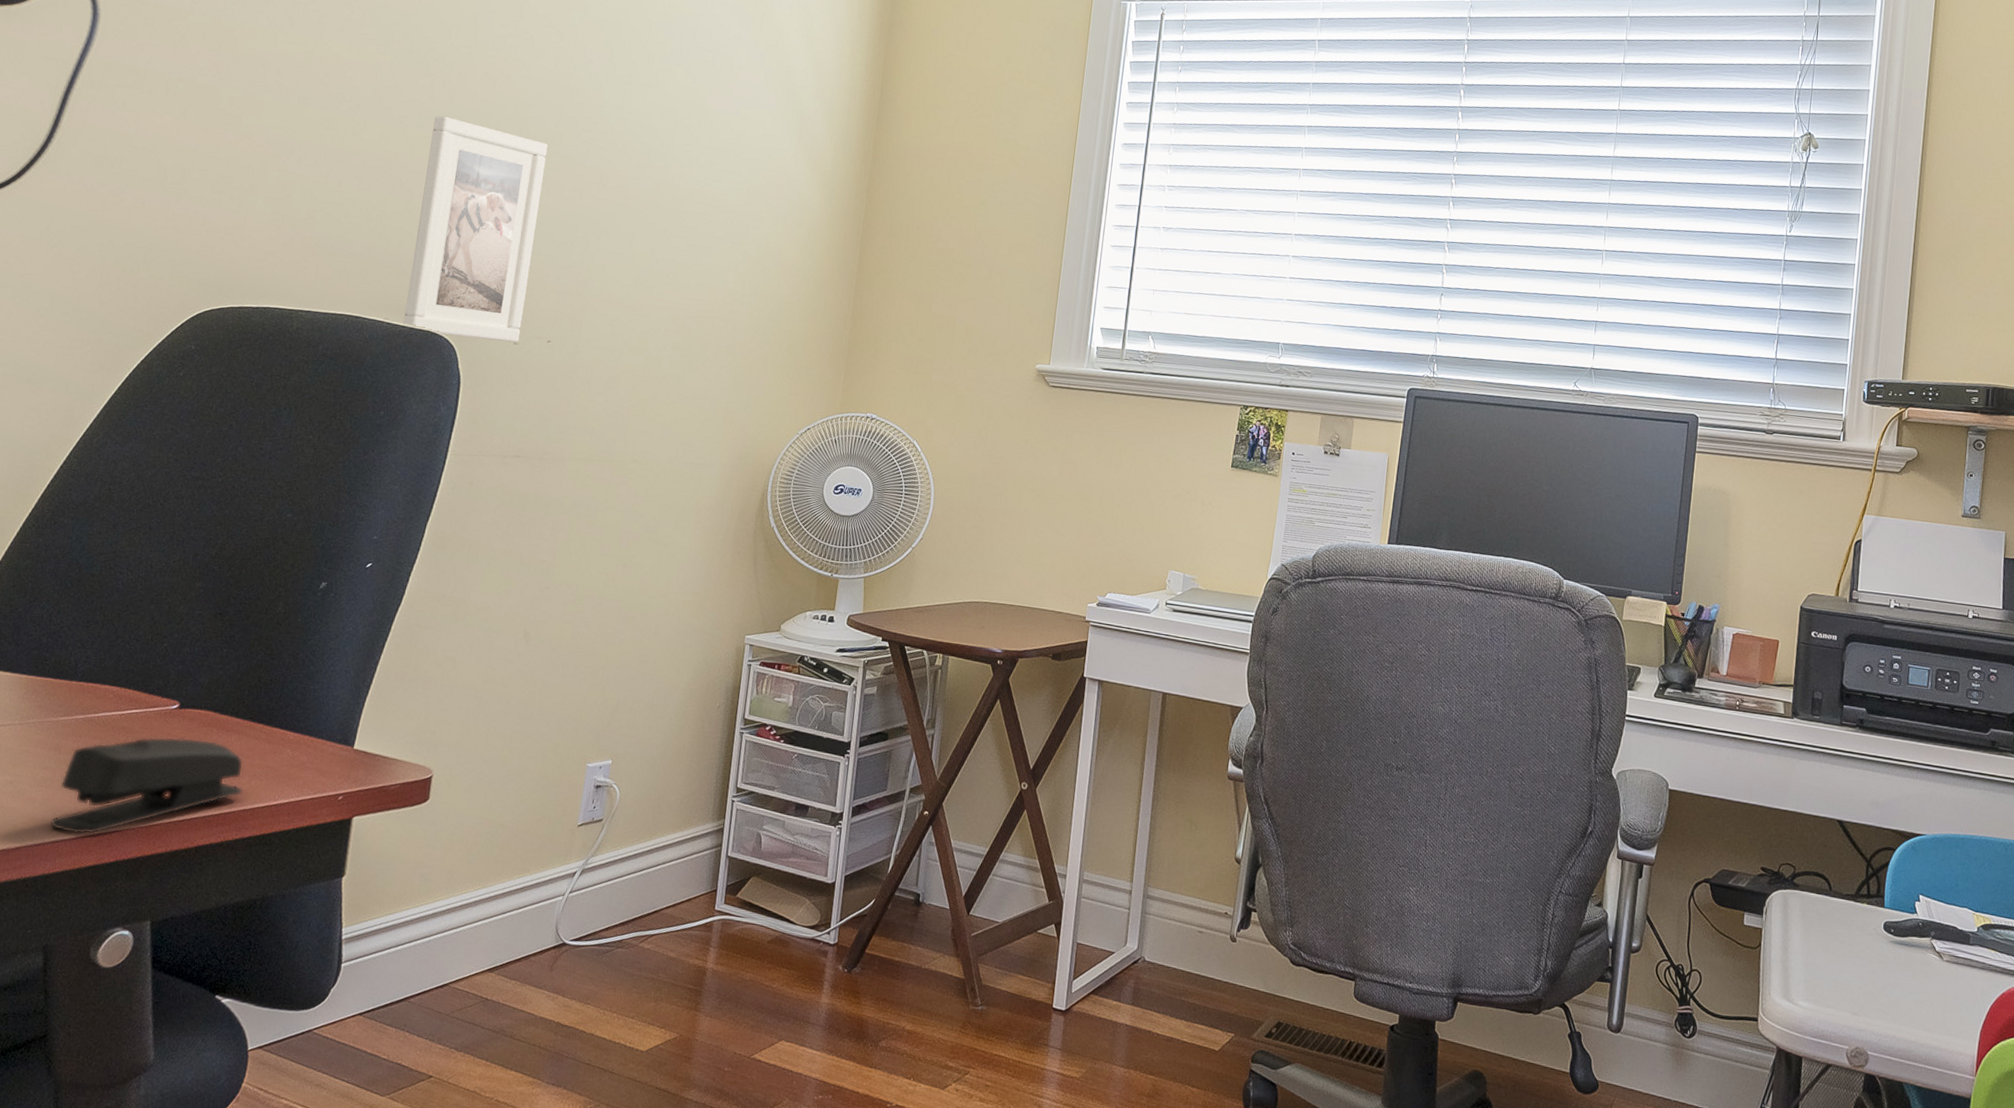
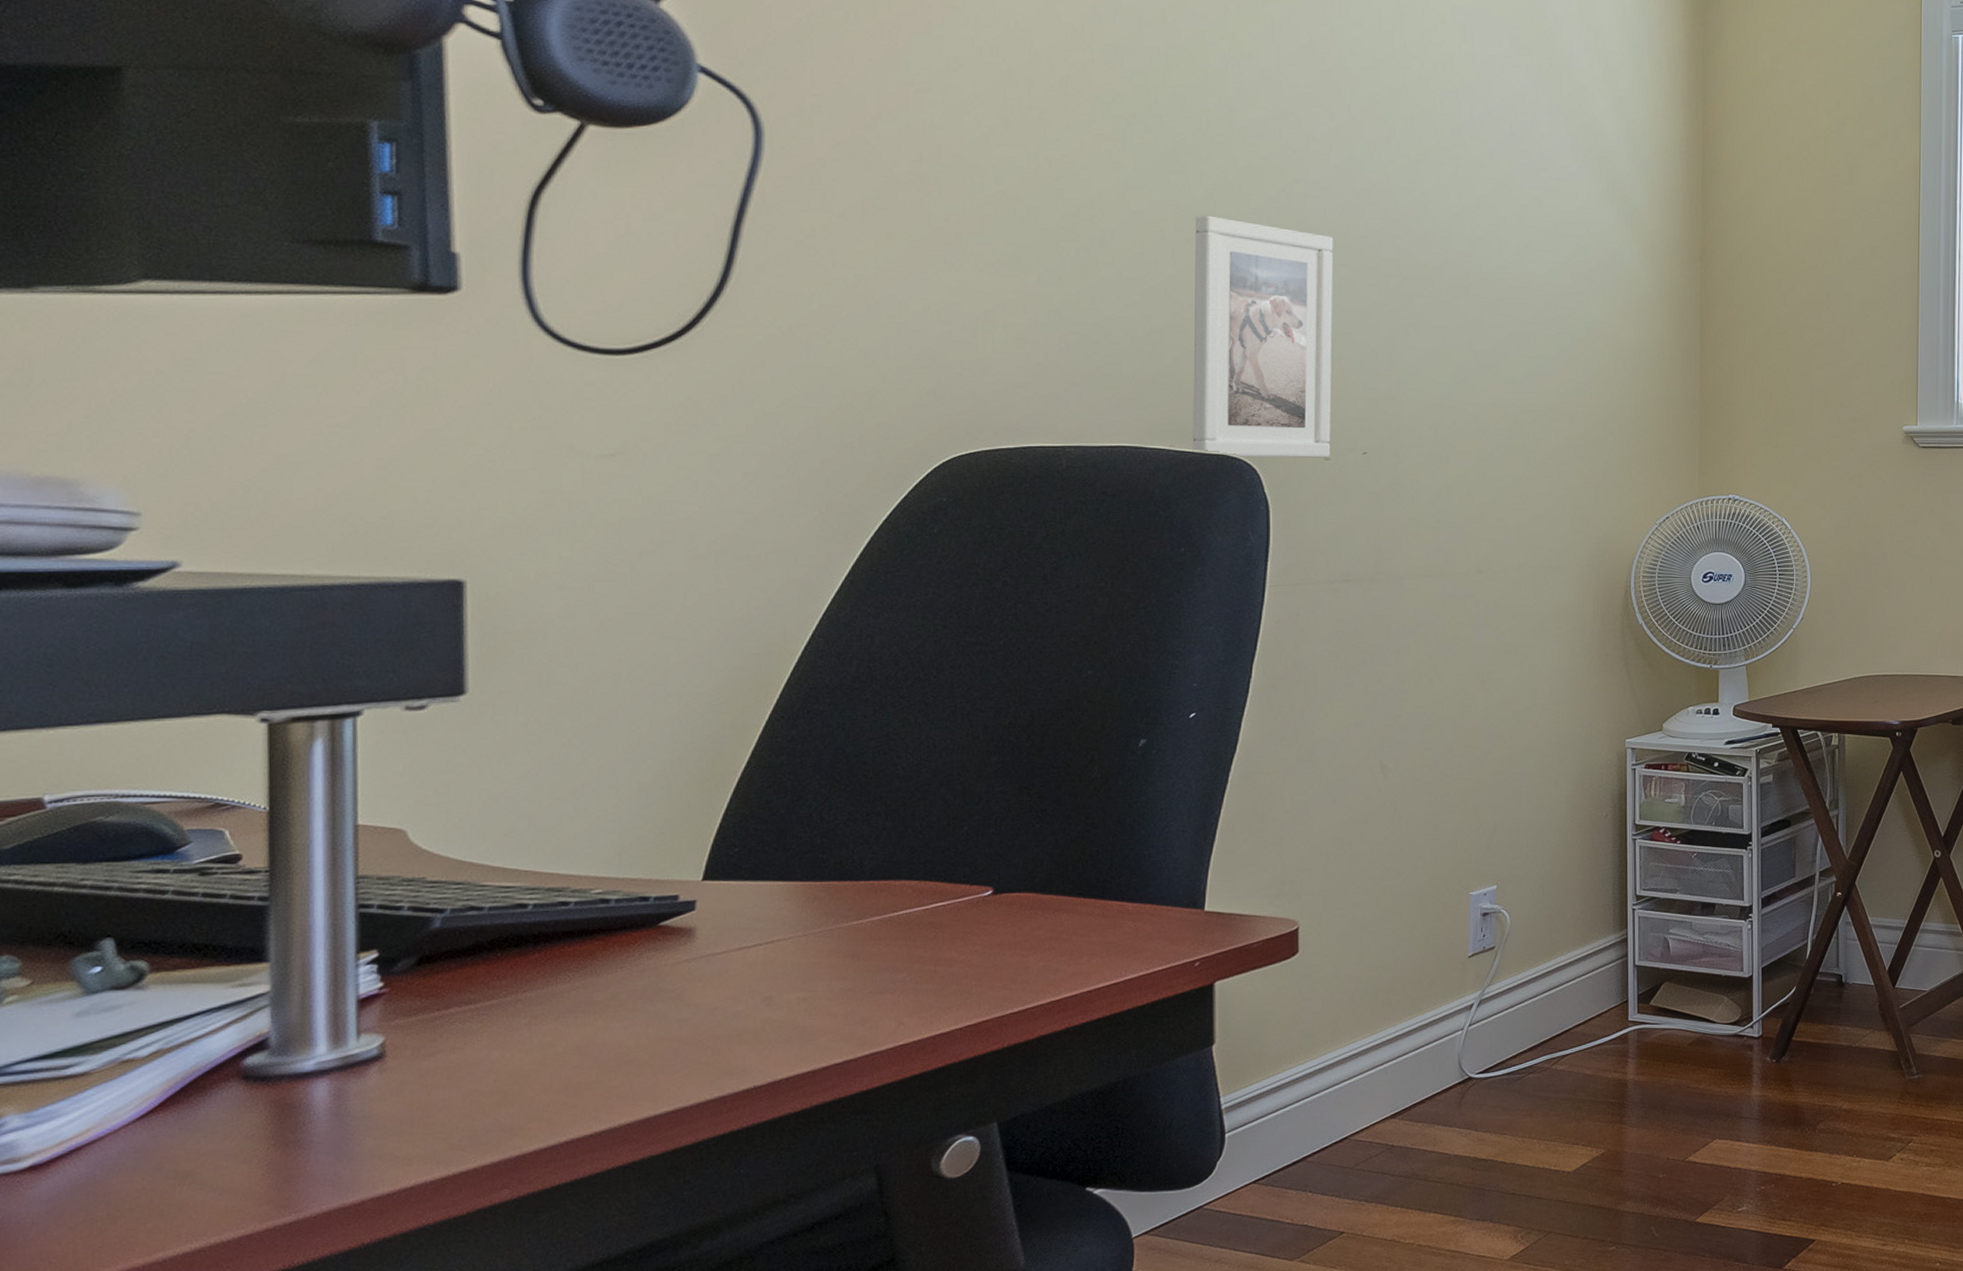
stapler: present [50,737,244,835] -> none [859,923,1083,1044]

